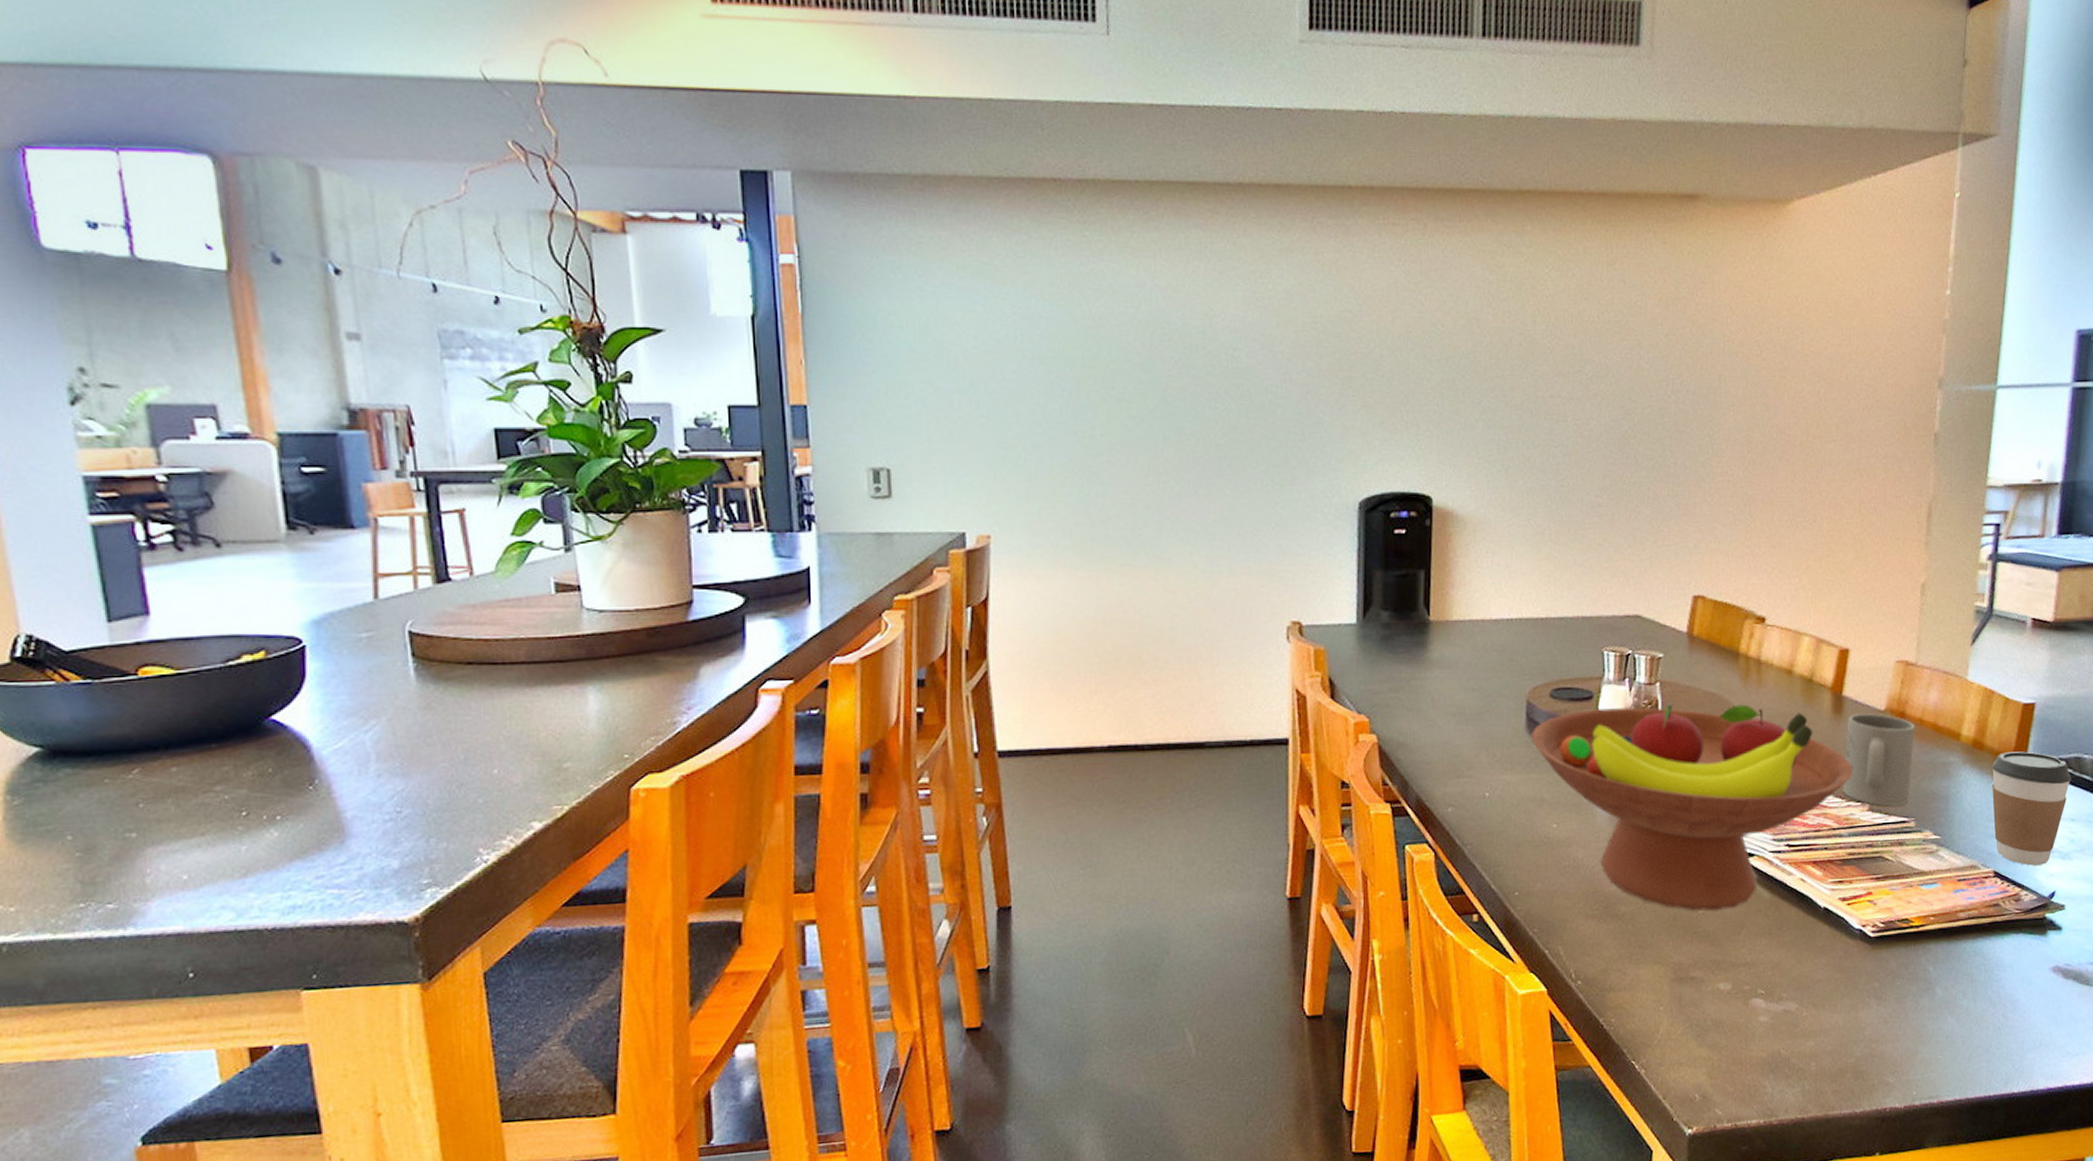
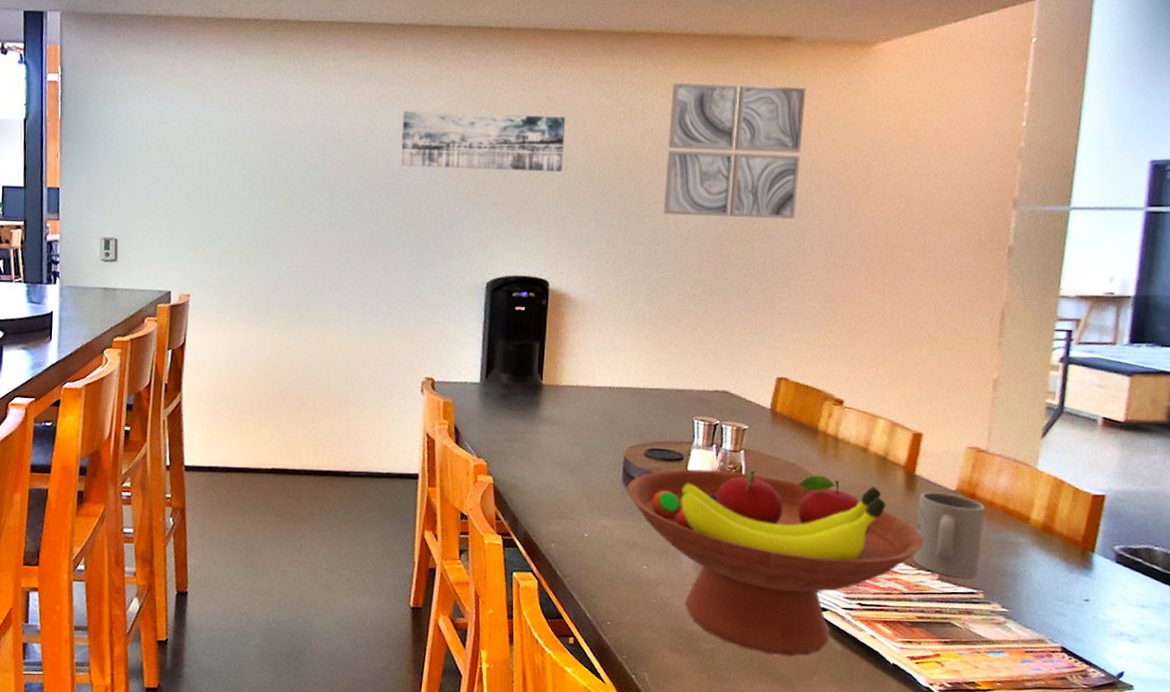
wall art: none [1247,293,1444,365] -> present [401,110,566,173]
wall art: none [1561,252,1716,411] -> present [663,83,806,220]
coffee cup: present [1991,751,2071,866] -> none [1060,538,1141,646]

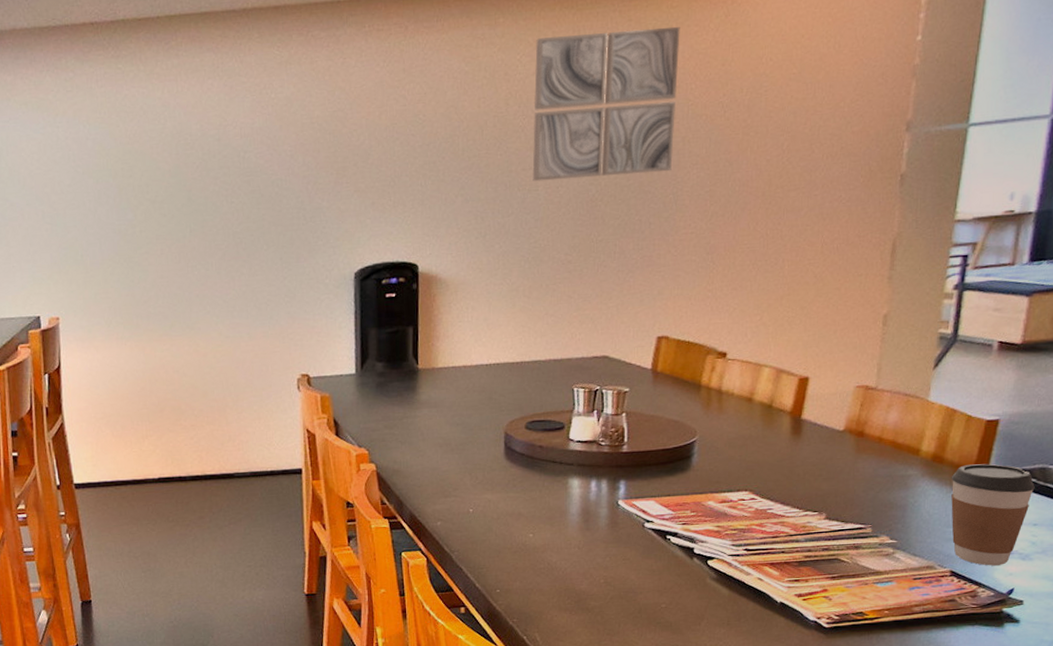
wall art: present [401,110,566,173] -> none [254,89,425,162]
fruit bowl: present [627,468,924,656] -> none [509,429,811,605]
mug: present [914,492,985,578] -> none [800,434,874,515]
coffee cup: none [1060,538,1141,646] -> present [951,464,1035,566]

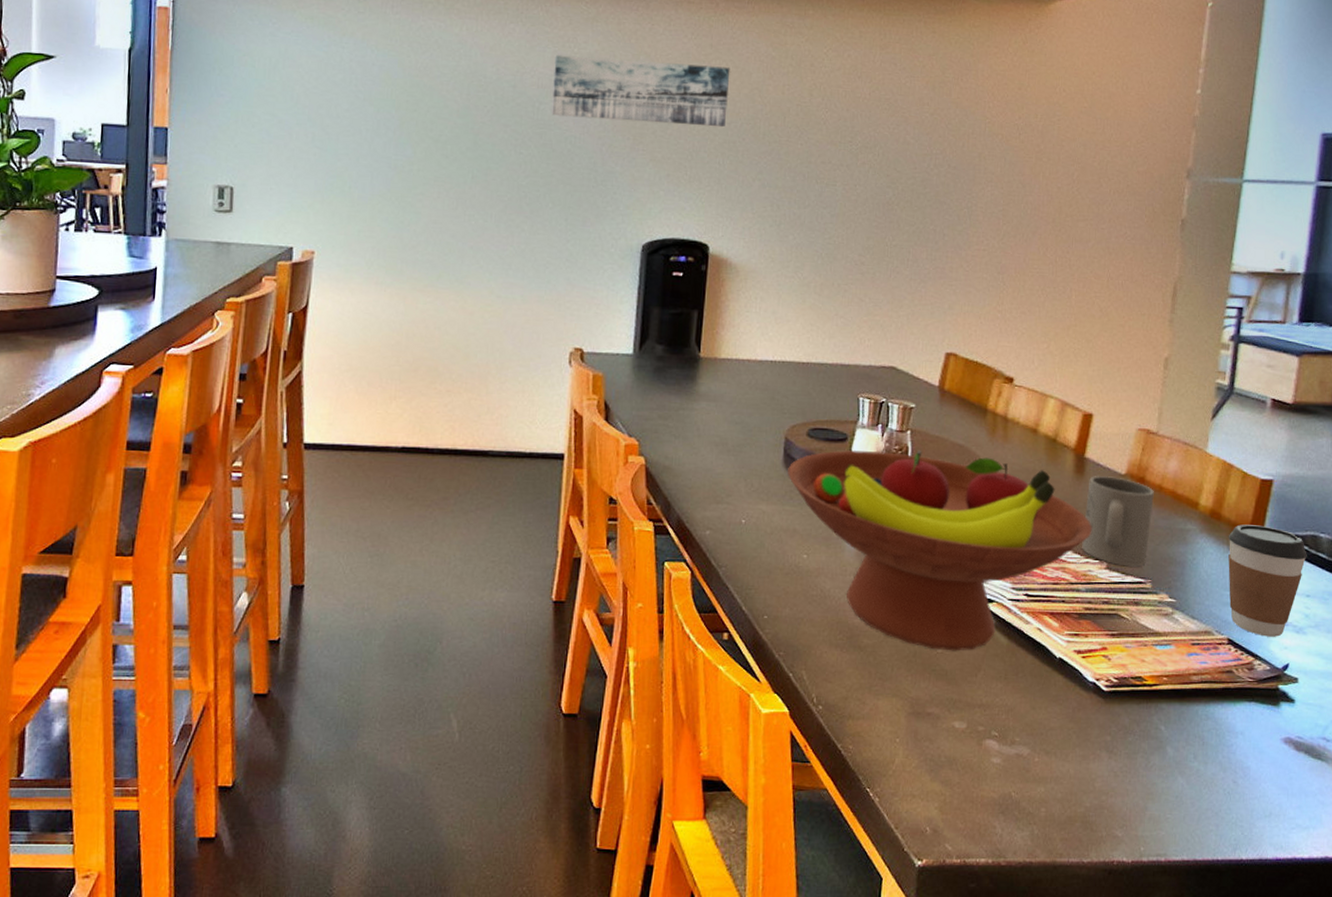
wall art: none [254,89,425,162] -> present [552,54,730,128]
fruit bowl: none [509,429,811,605] -> present [788,449,1092,651]
wall art: present [532,26,680,182] -> none [831,35,981,185]
mug: none [800,434,874,515] -> present [1082,476,1154,567]

